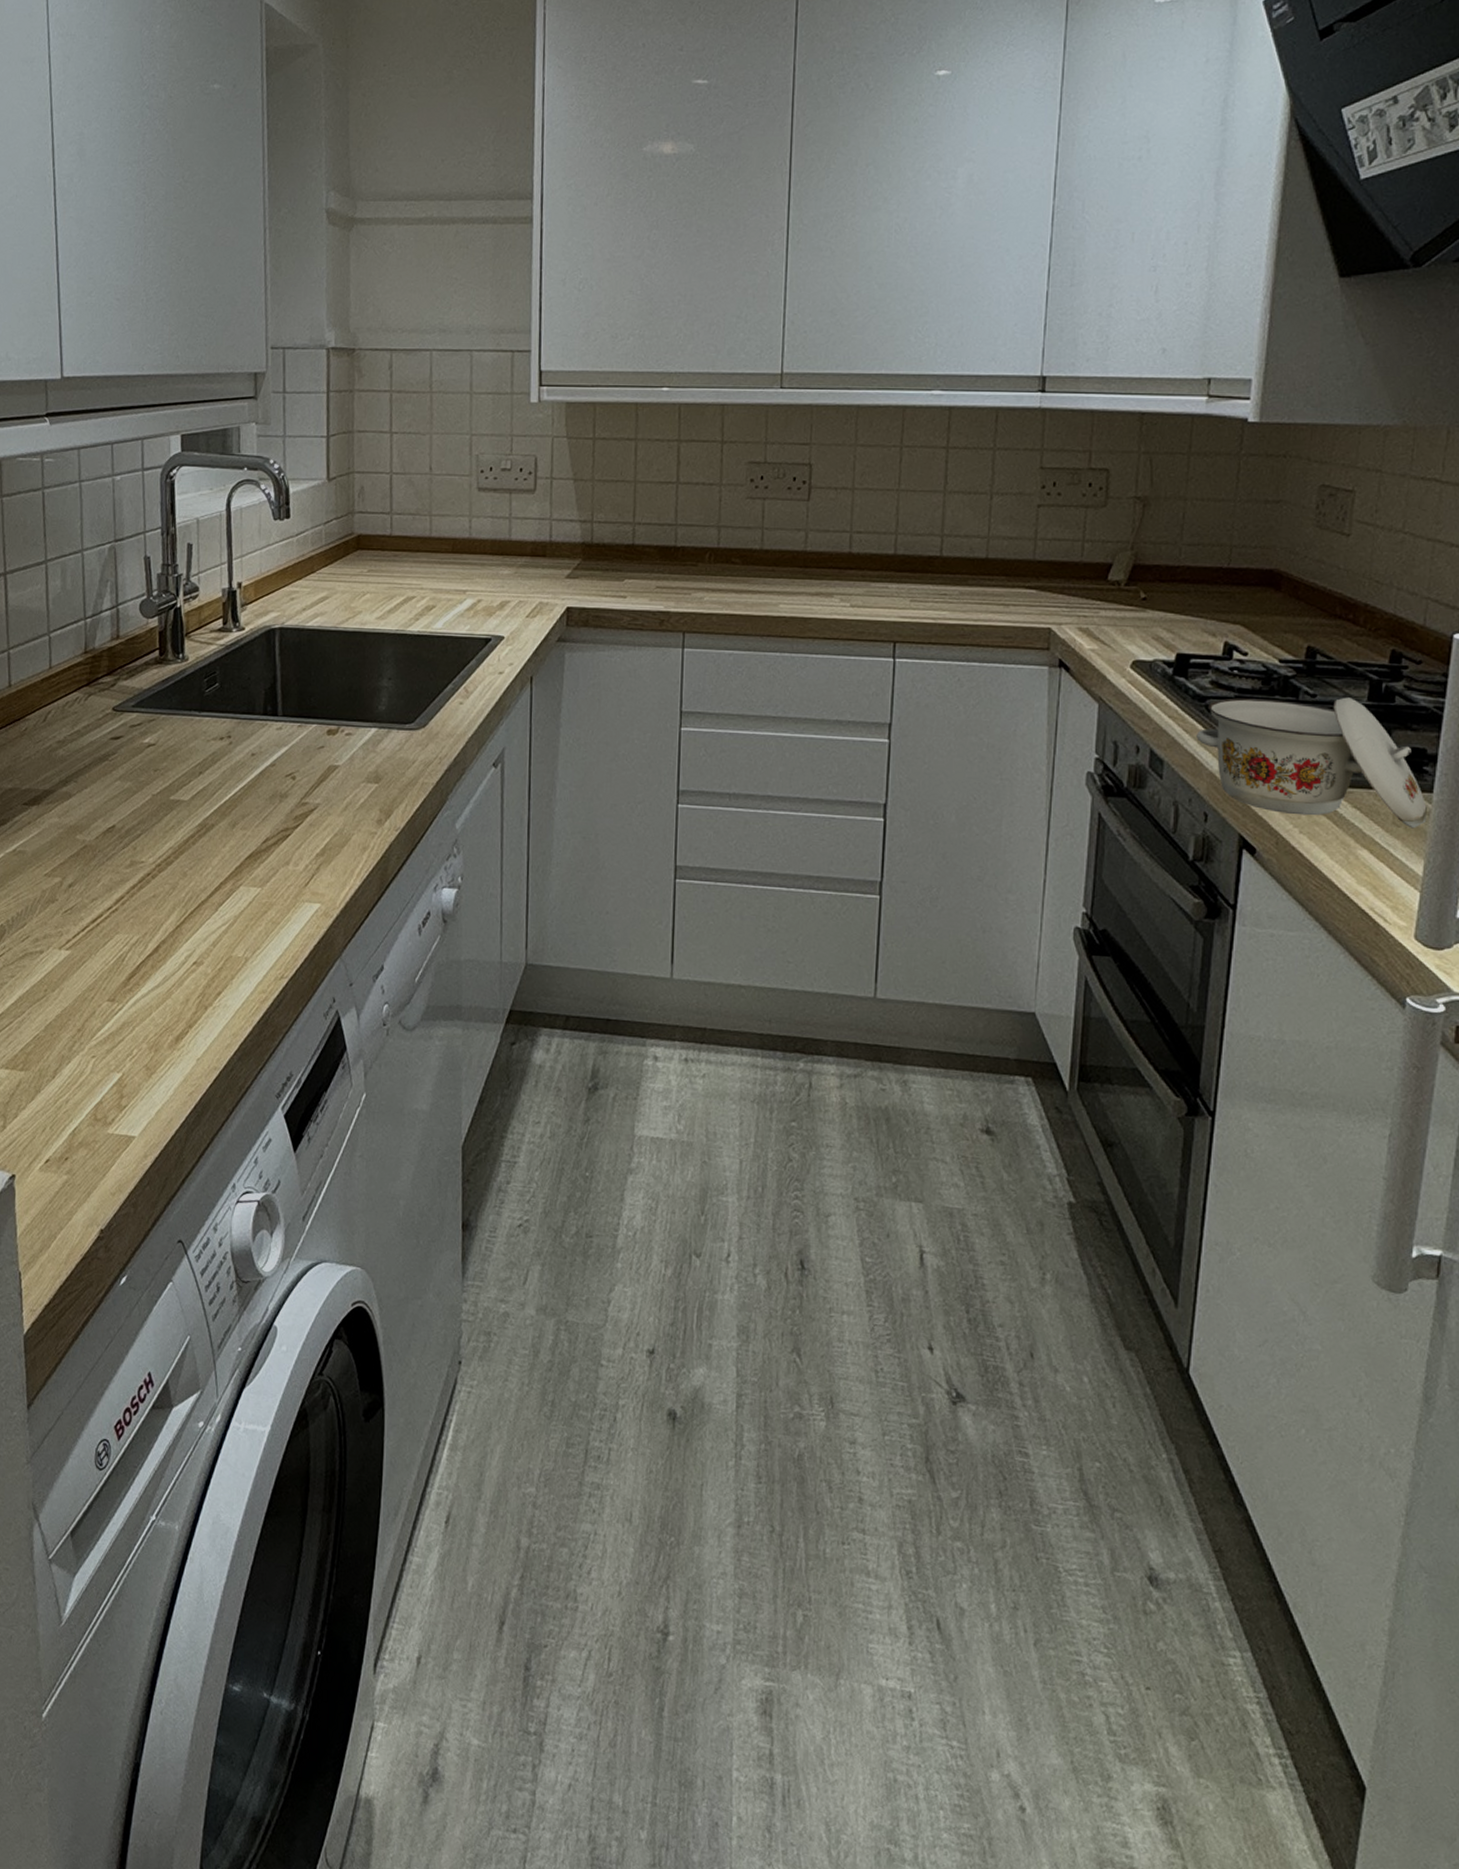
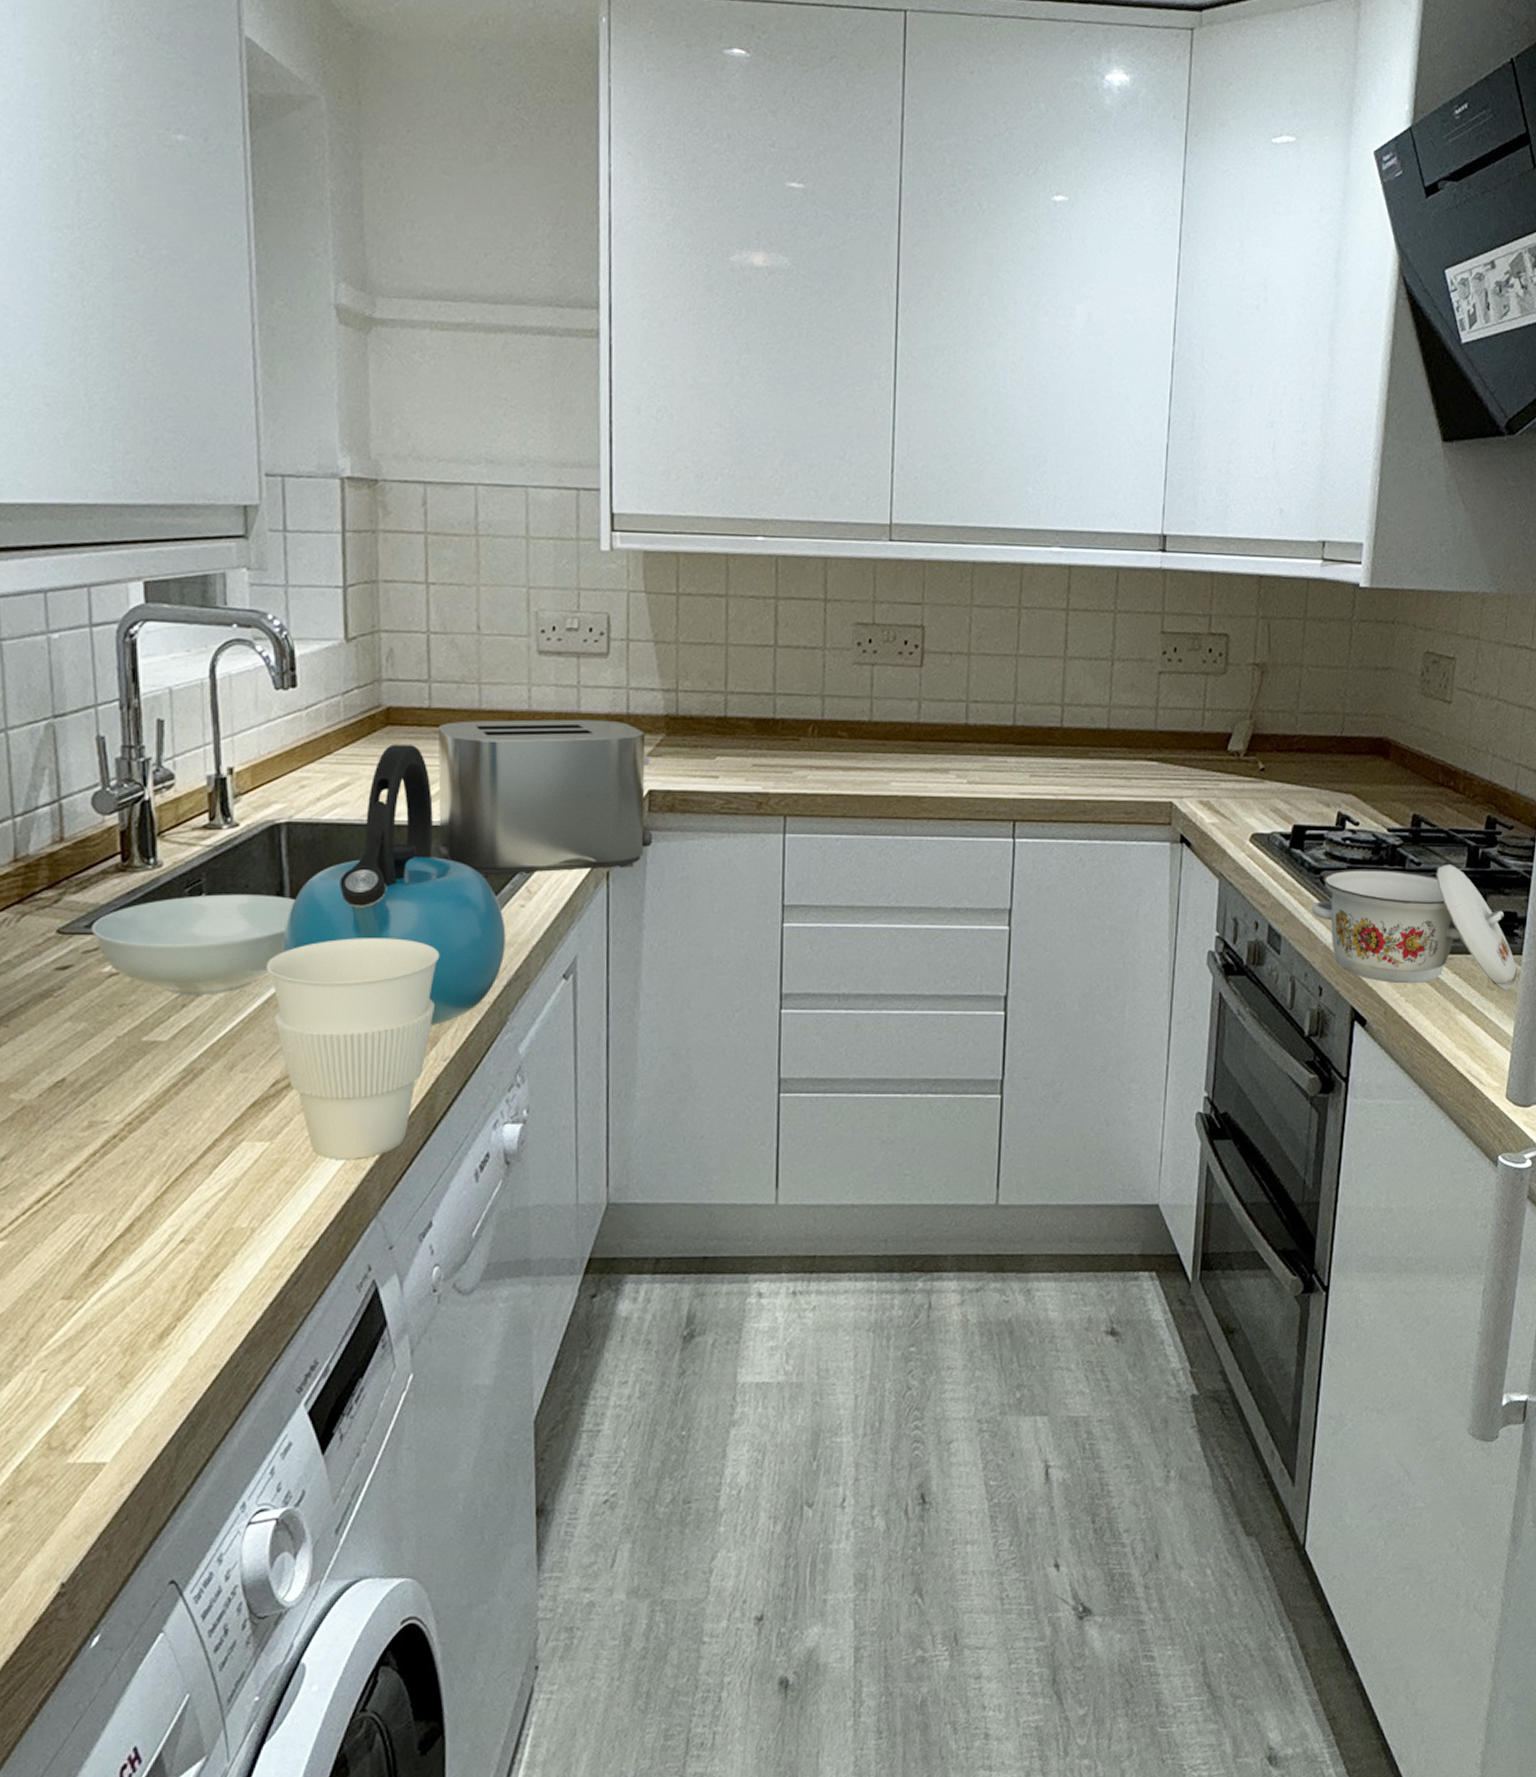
bowl: none [136,684,285,765] -> present [90,894,296,995]
cup: none [262,724,395,908] -> present [266,938,440,1159]
kettle: none [274,565,447,801] -> present [282,744,506,1027]
toaster: none [395,545,570,678] -> present [437,719,653,877]

